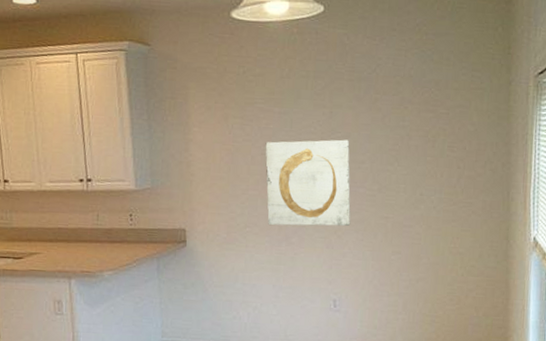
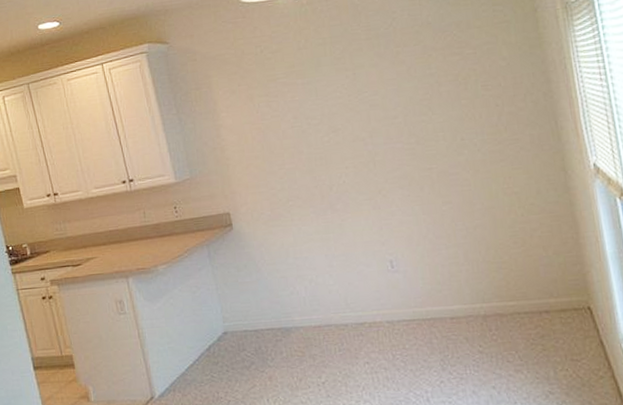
wall art: present [265,139,351,227] -> none [294,98,394,196]

